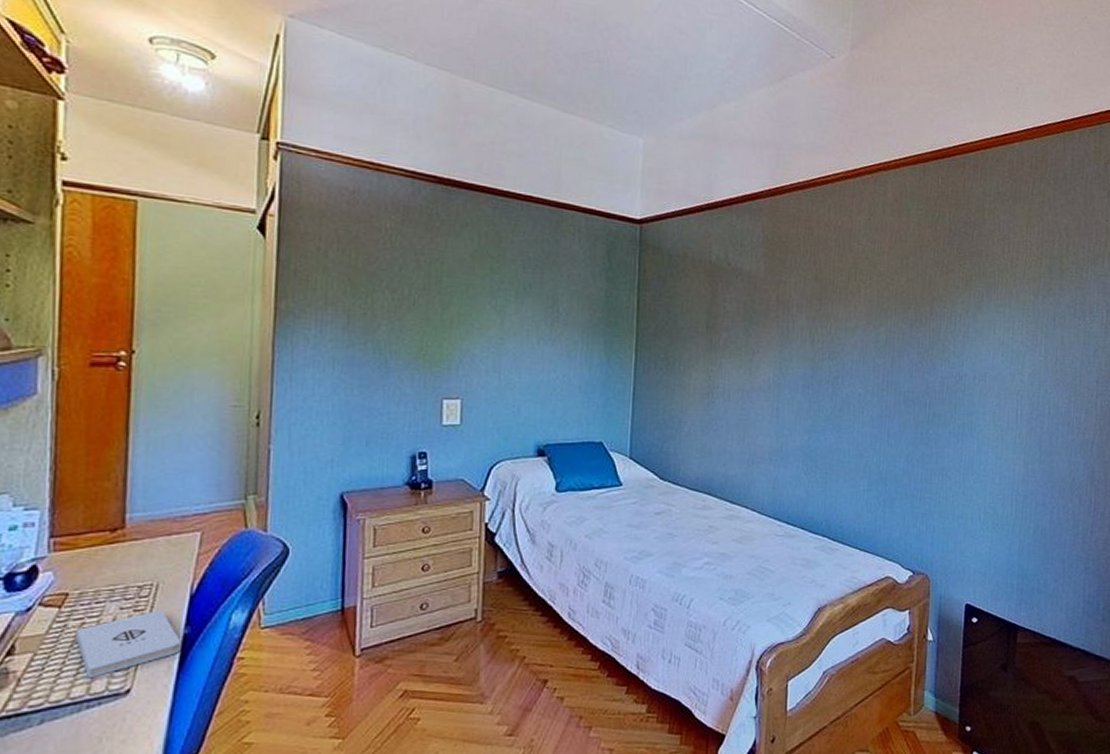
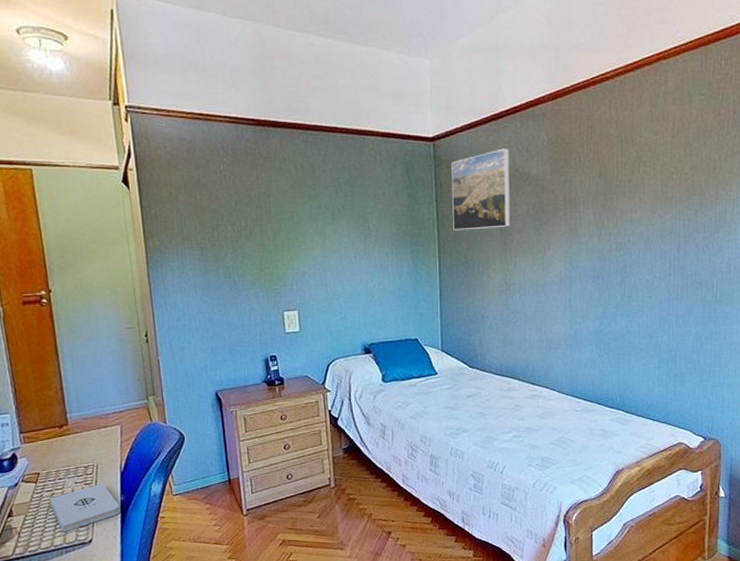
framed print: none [654,240,722,324] -> present [451,148,511,231]

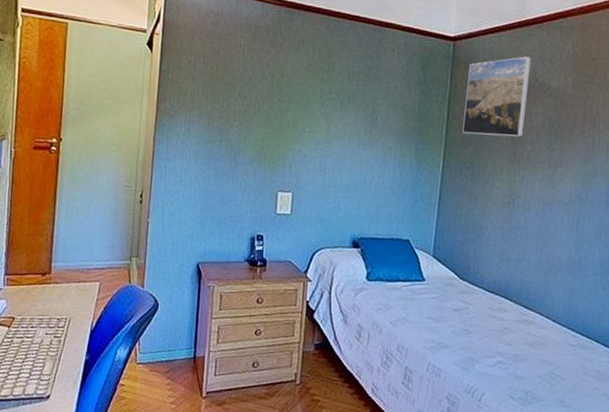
notepad: present [49,484,121,532] -> none [18,339,84,383]

